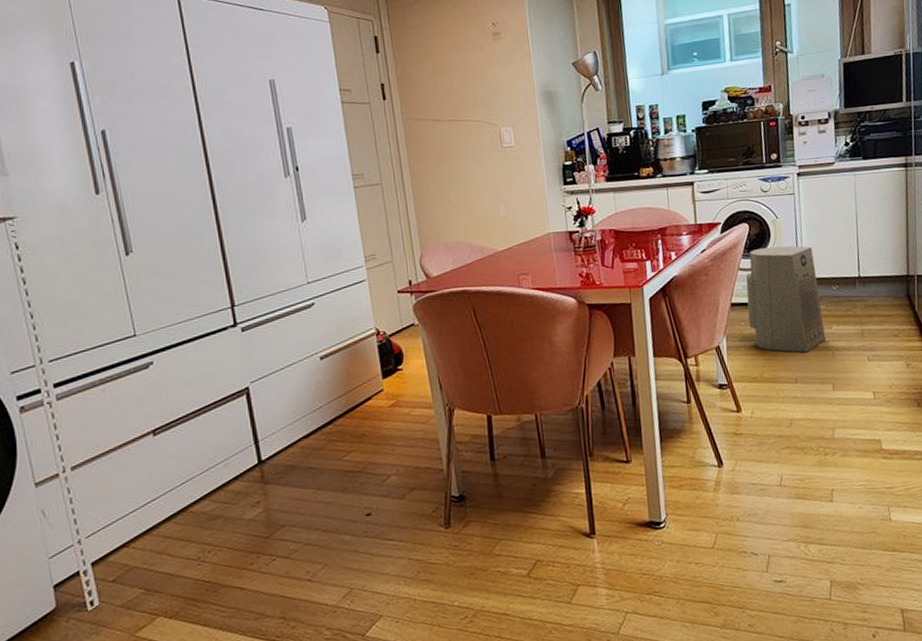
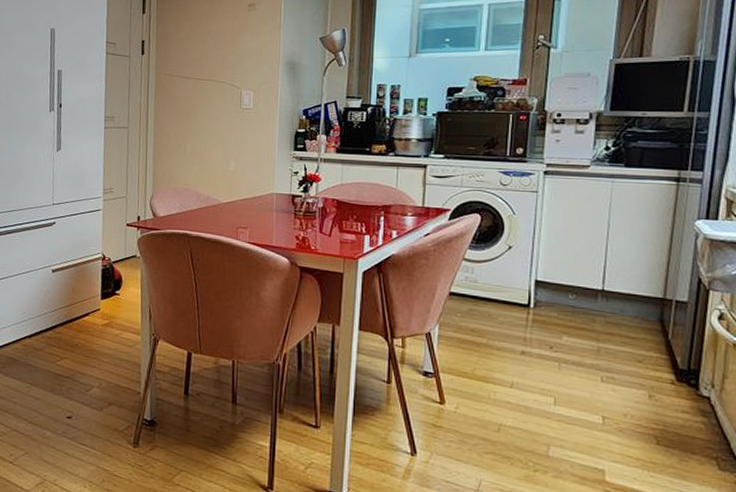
air purifier: present [745,245,826,353] -> none [467,241,553,359]

